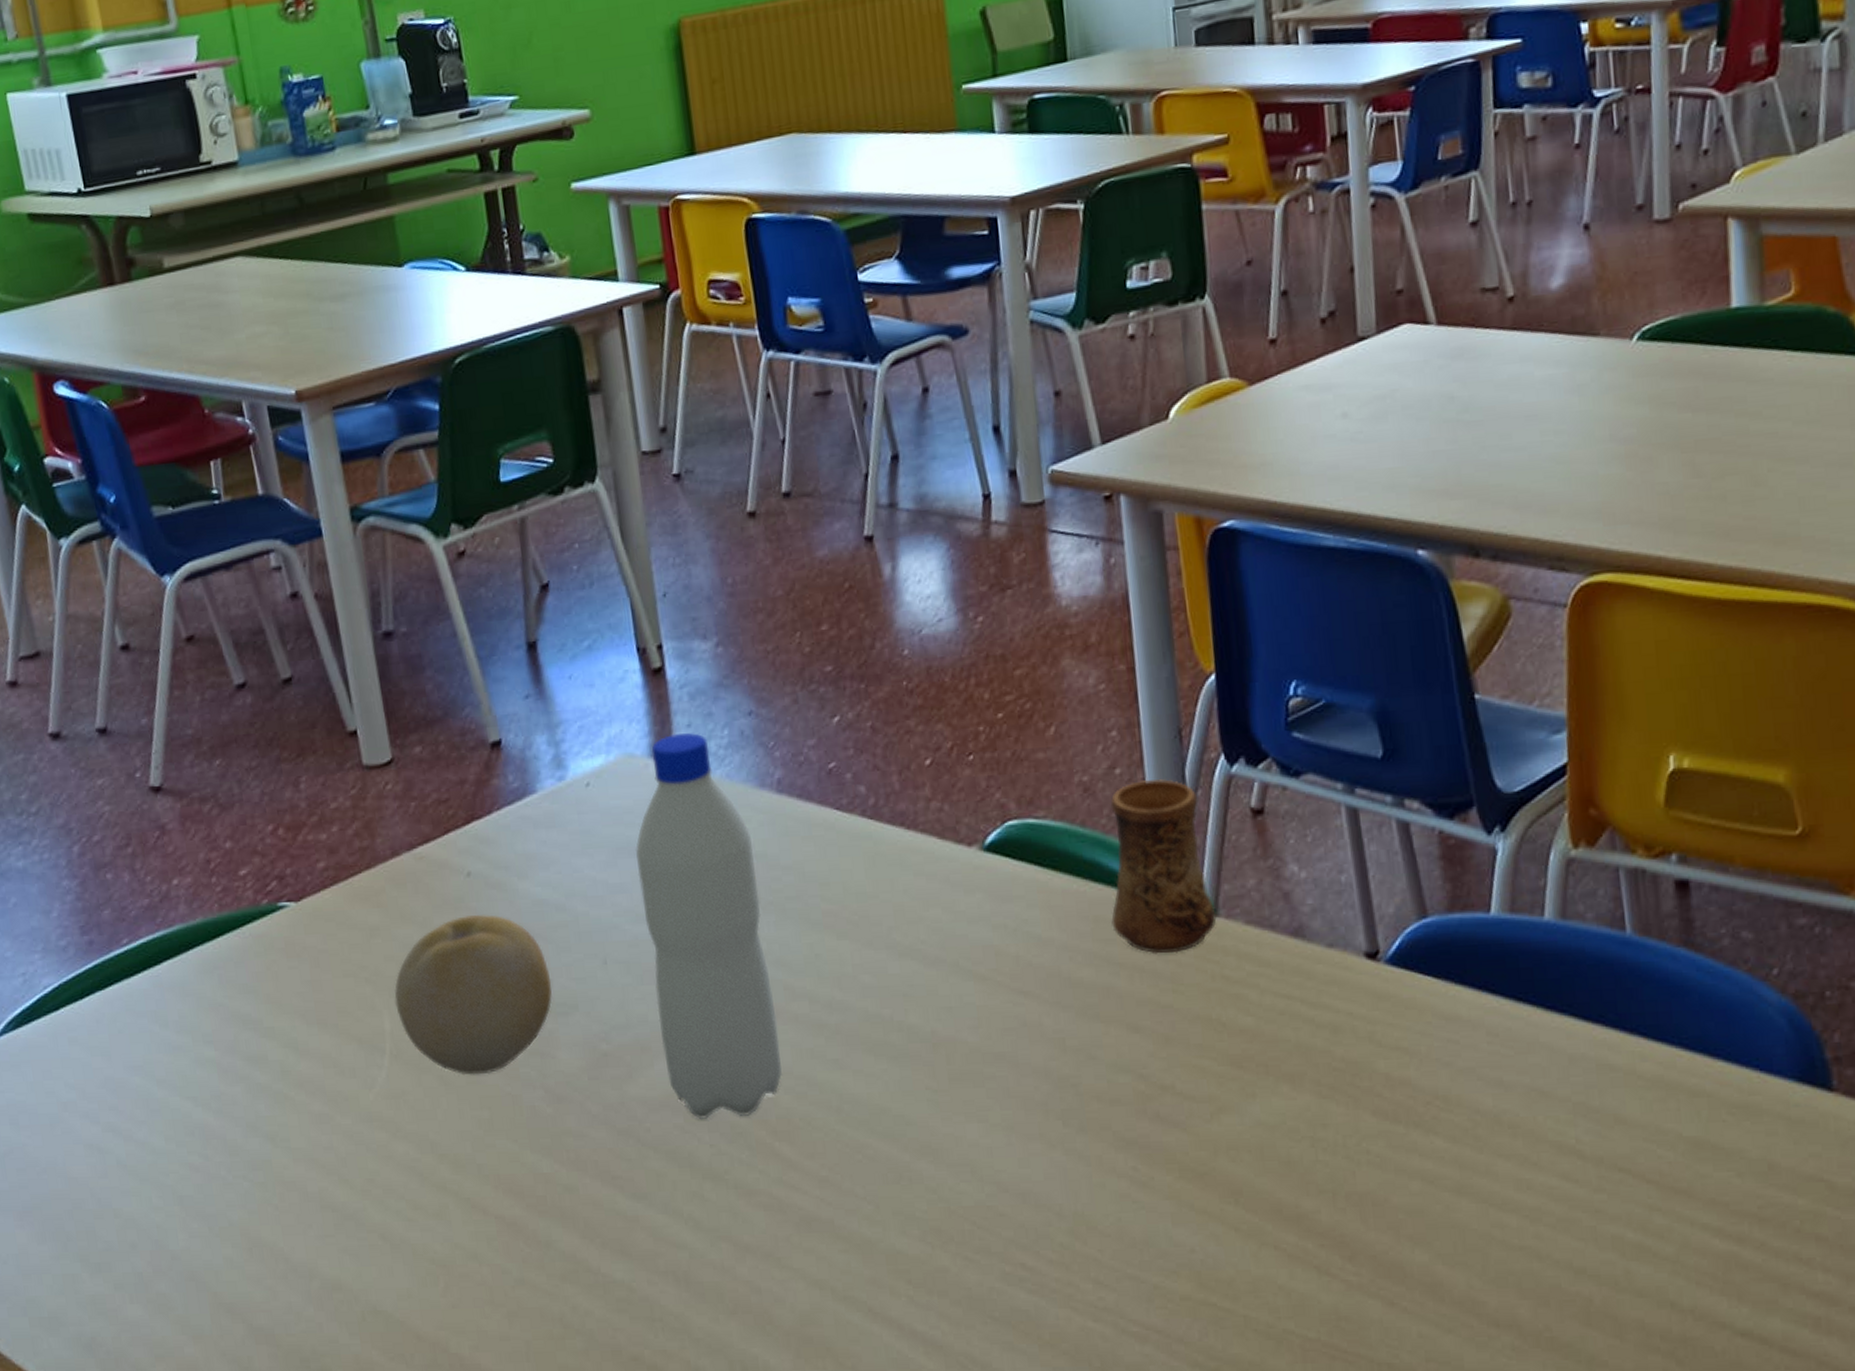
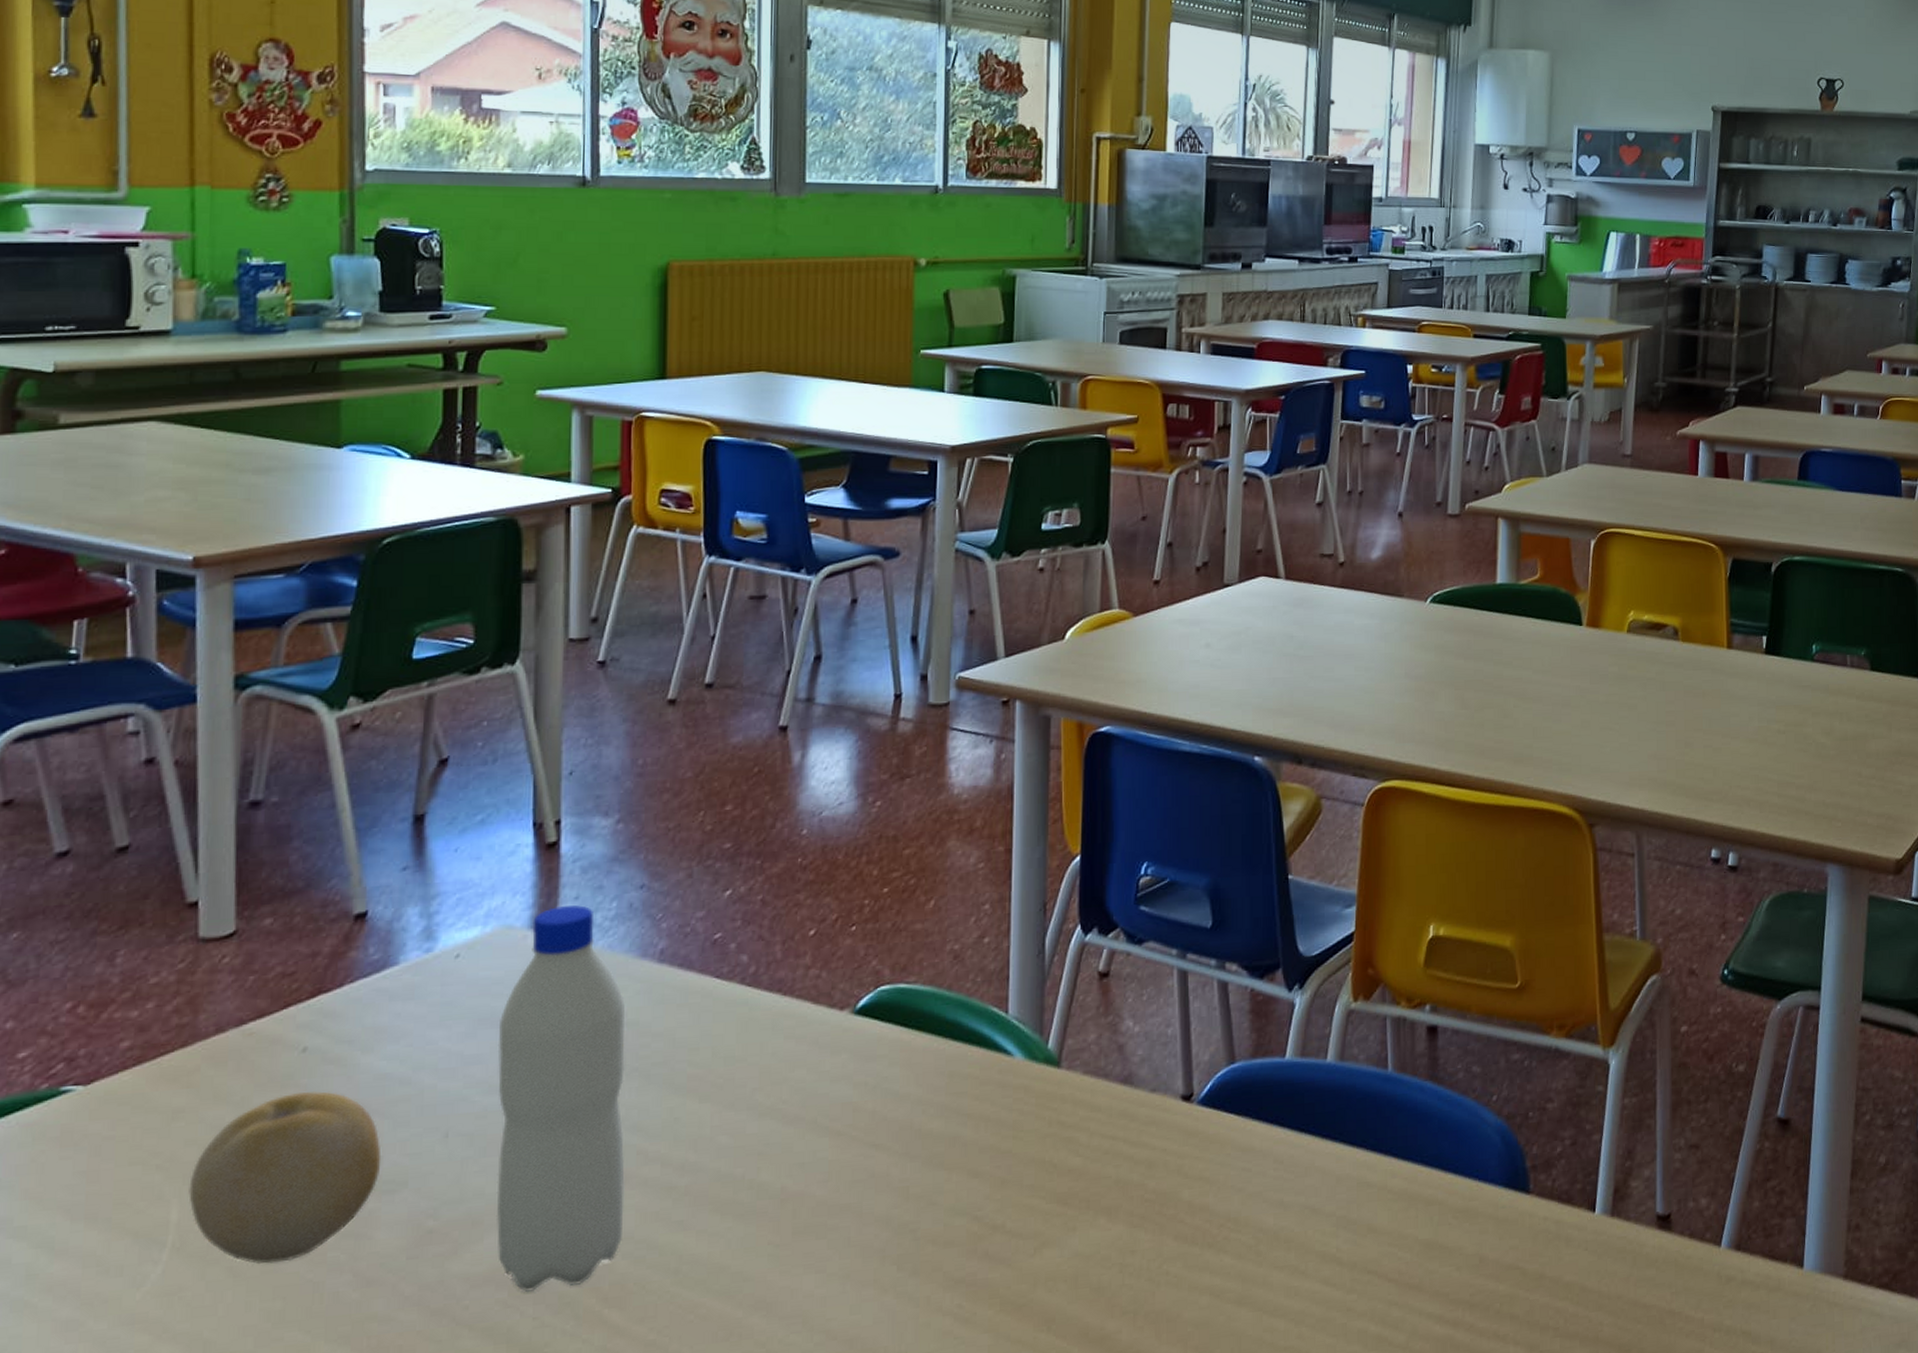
cup: present [1110,779,1217,954] -> none [965,947,1059,1105]

